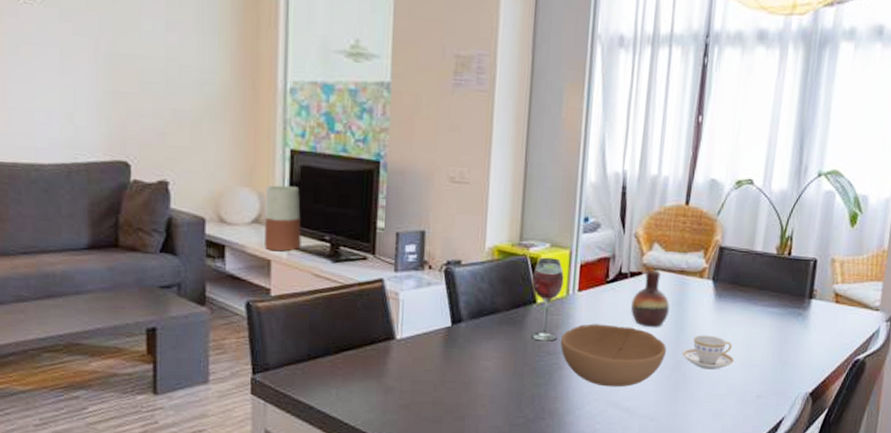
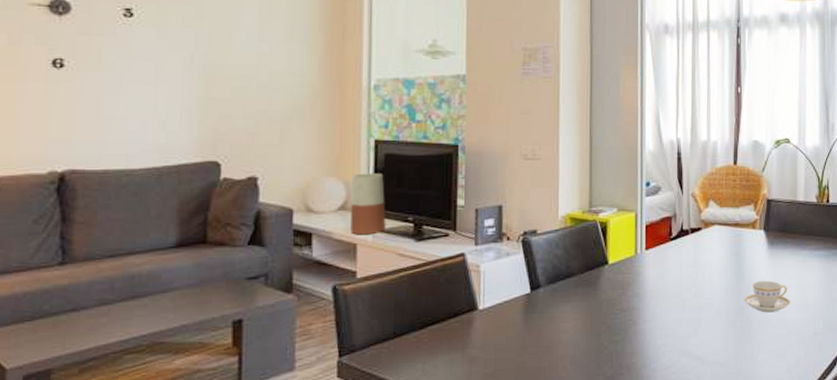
wineglass: present [531,257,564,342] -> none [603,221,632,300]
bowl: present [560,323,666,388] -> none [632,278,729,338]
vase: present [630,270,670,327] -> none [693,225,728,277]

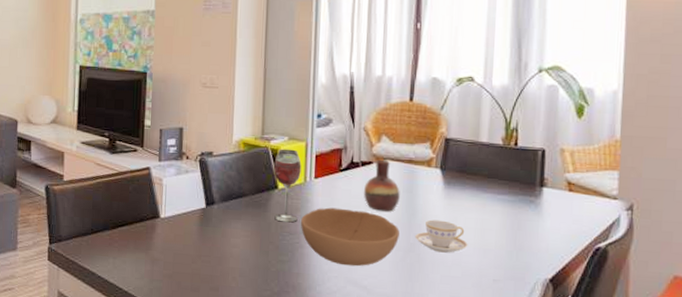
vase: present [351,173,386,235] -> none [60,93,87,146]
wineglass: none [603,221,632,300] -> present [274,149,301,223]
bowl: none [632,278,729,338] -> present [300,207,399,267]
vase: none [693,225,728,277] -> present [363,159,400,211]

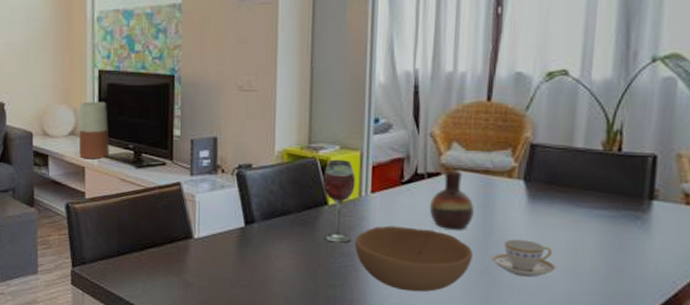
vase: none [60,93,87,146] -> present [80,101,109,160]

